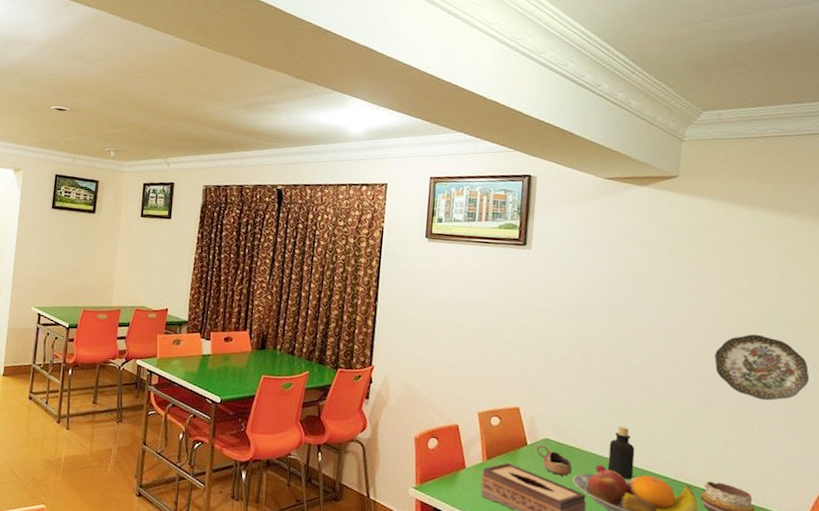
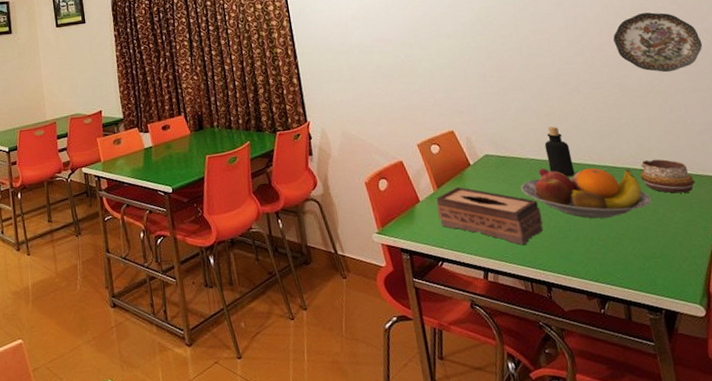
cup: present [536,445,572,476] -> none [479,162,519,188]

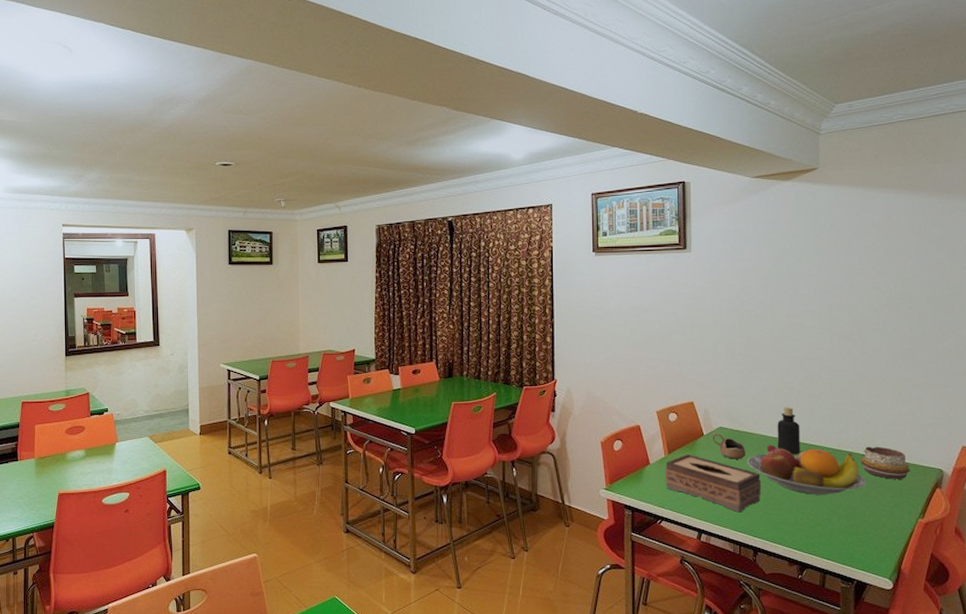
cup: none [479,162,519,188] -> present [712,434,746,459]
decorative plate: present [613,12,703,73] -> none [864,308,947,367]

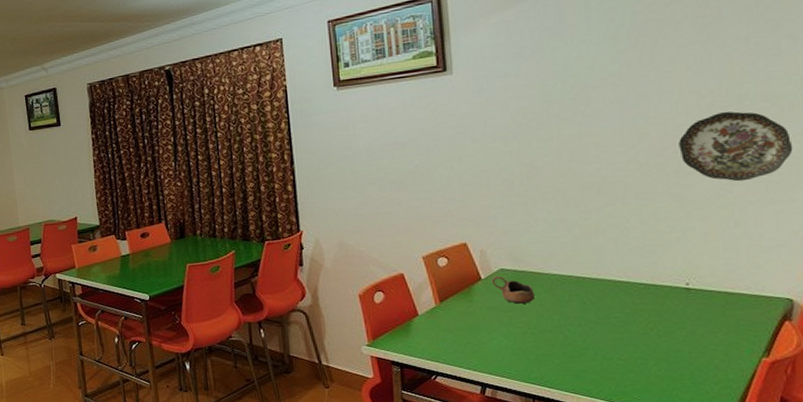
tissue box: present [664,454,762,513] -> none [436,301,557,363]
fruit bowl: present [747,444,866,495] -> none [537,284,690,338]
bottle: present [777,407,800,454] -> none [572,240,604,293]
decorative bowl: present [861,446,910,479] -> none [682,277,749,314]
decorative plate: none [864,308,947,367] -> present [679,111,793,182]

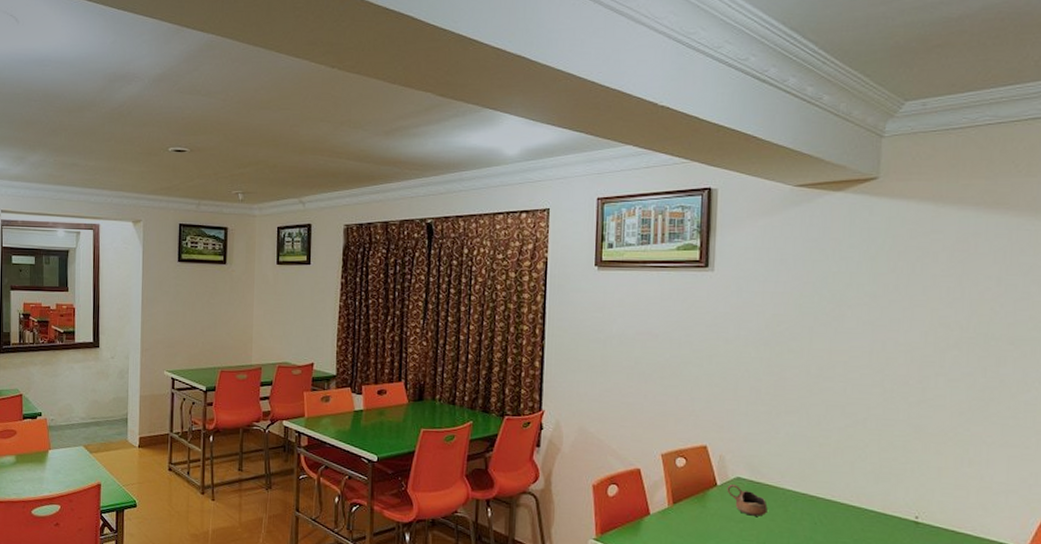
decorative plate: present [679,111,793,182] -> none [924,349,1031,421]

